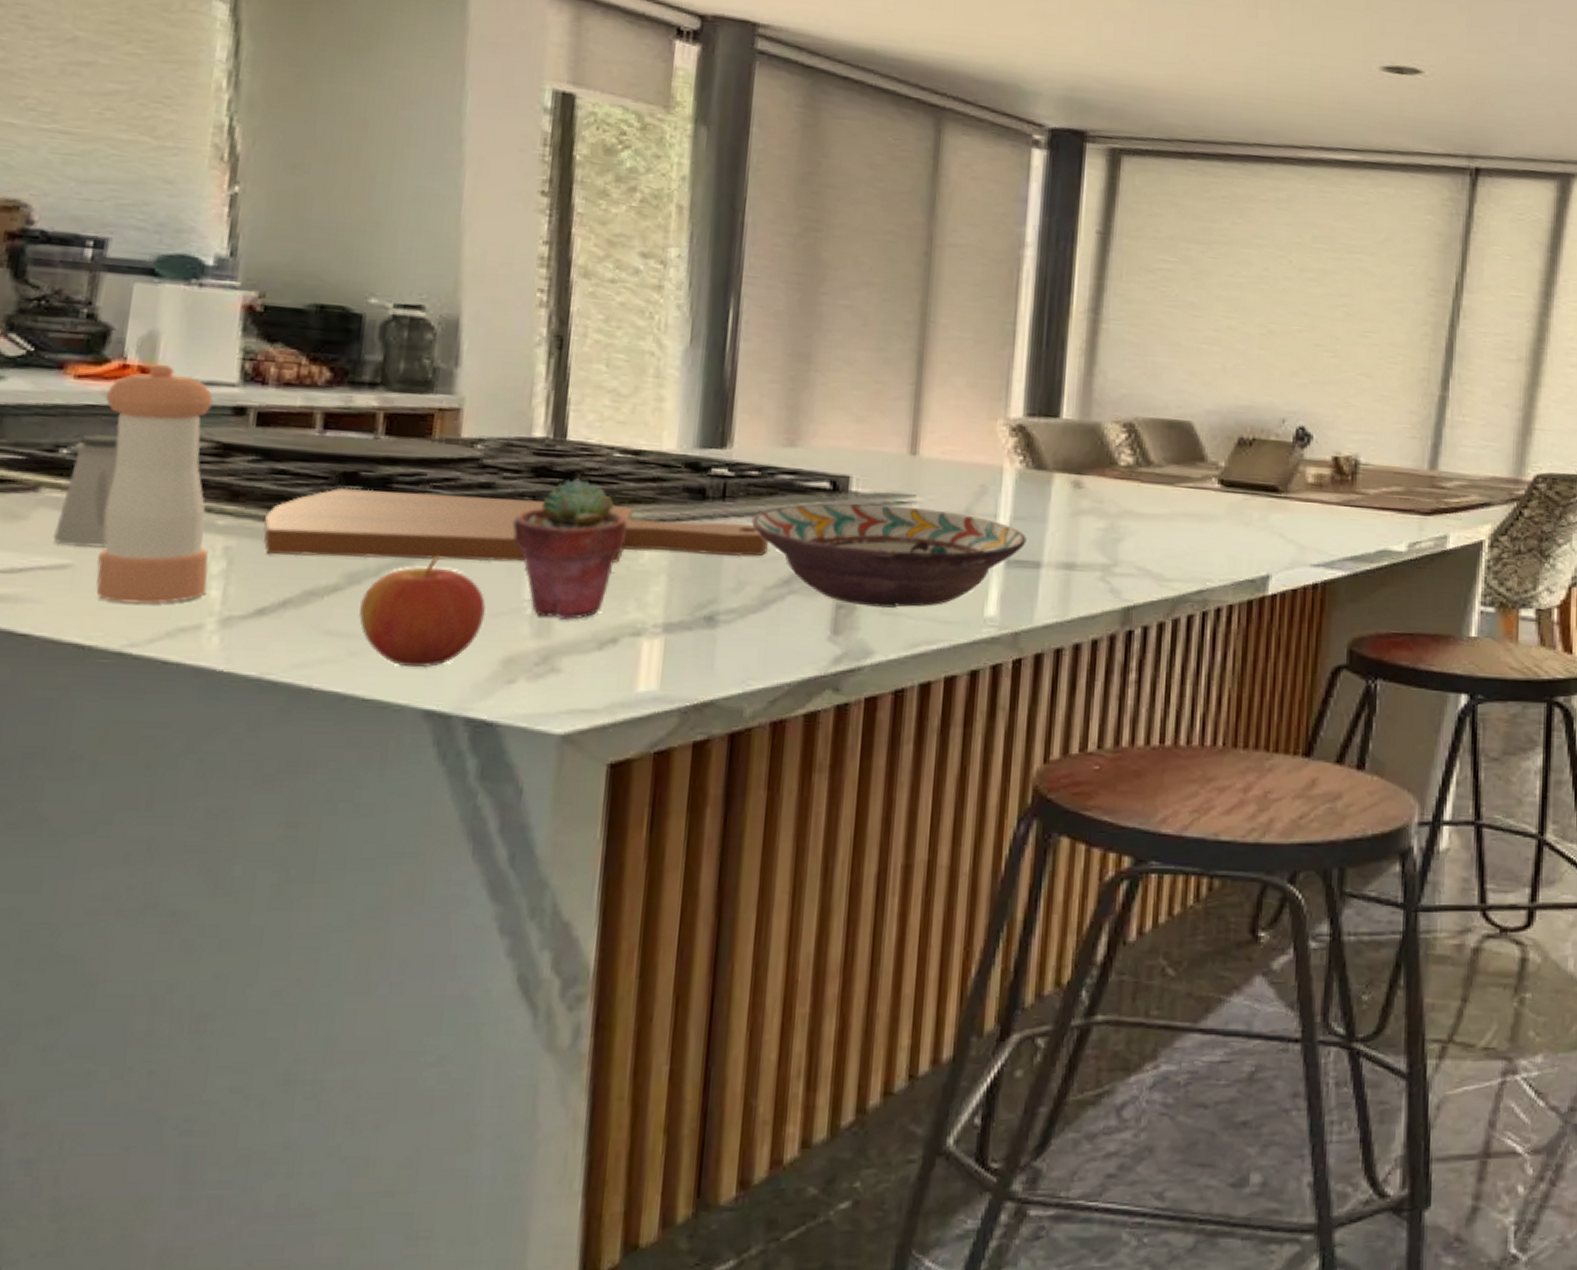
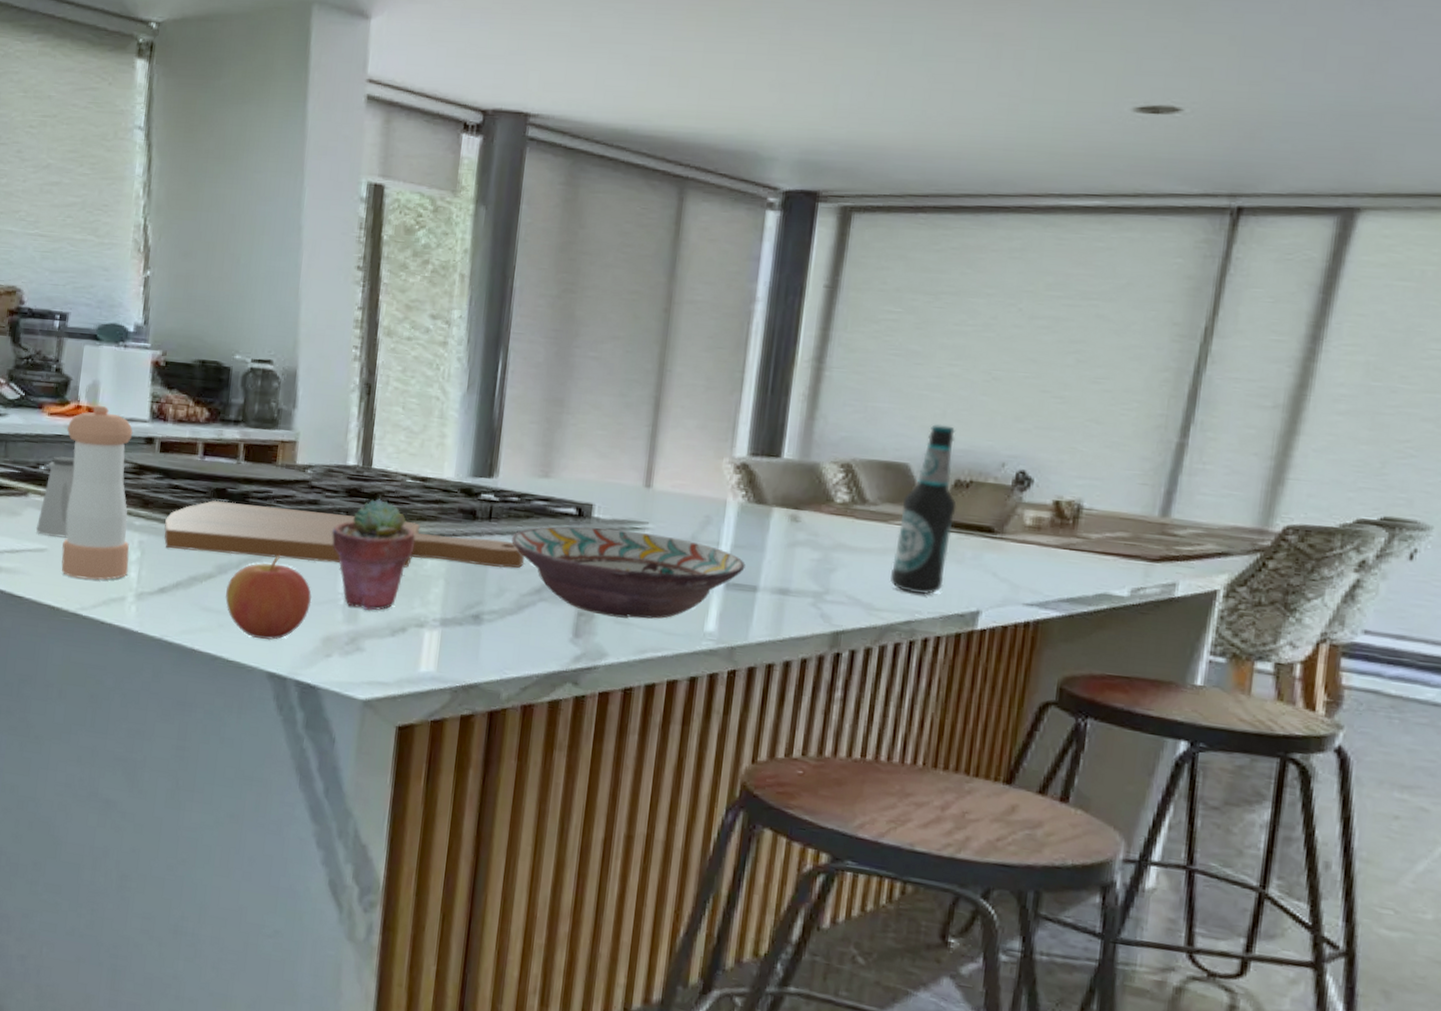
bottle: none [1180,380,1241,562] -> present [890,424,957,595]

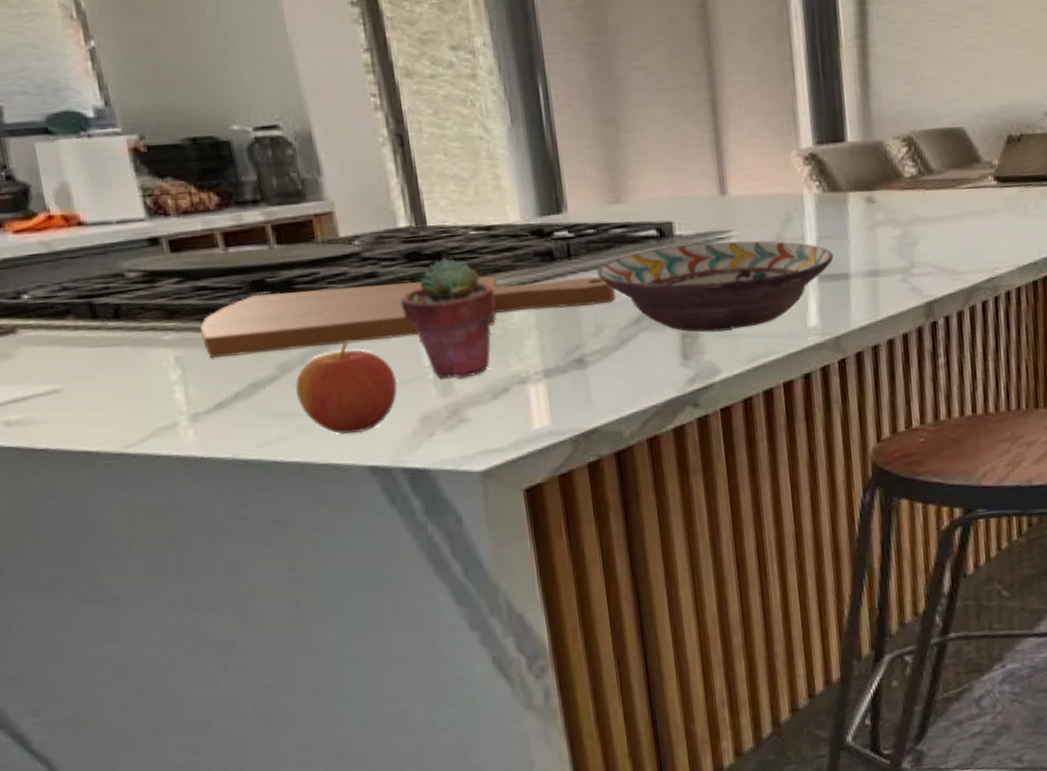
saltshaker: present [35,455,75,538] -> none [32,278,83,374]
pepper shaker: present [61,406,133,580] -> none [43,211,172,414]
bottle: present [890,424,957,595] -> none [964,84,1014,252]

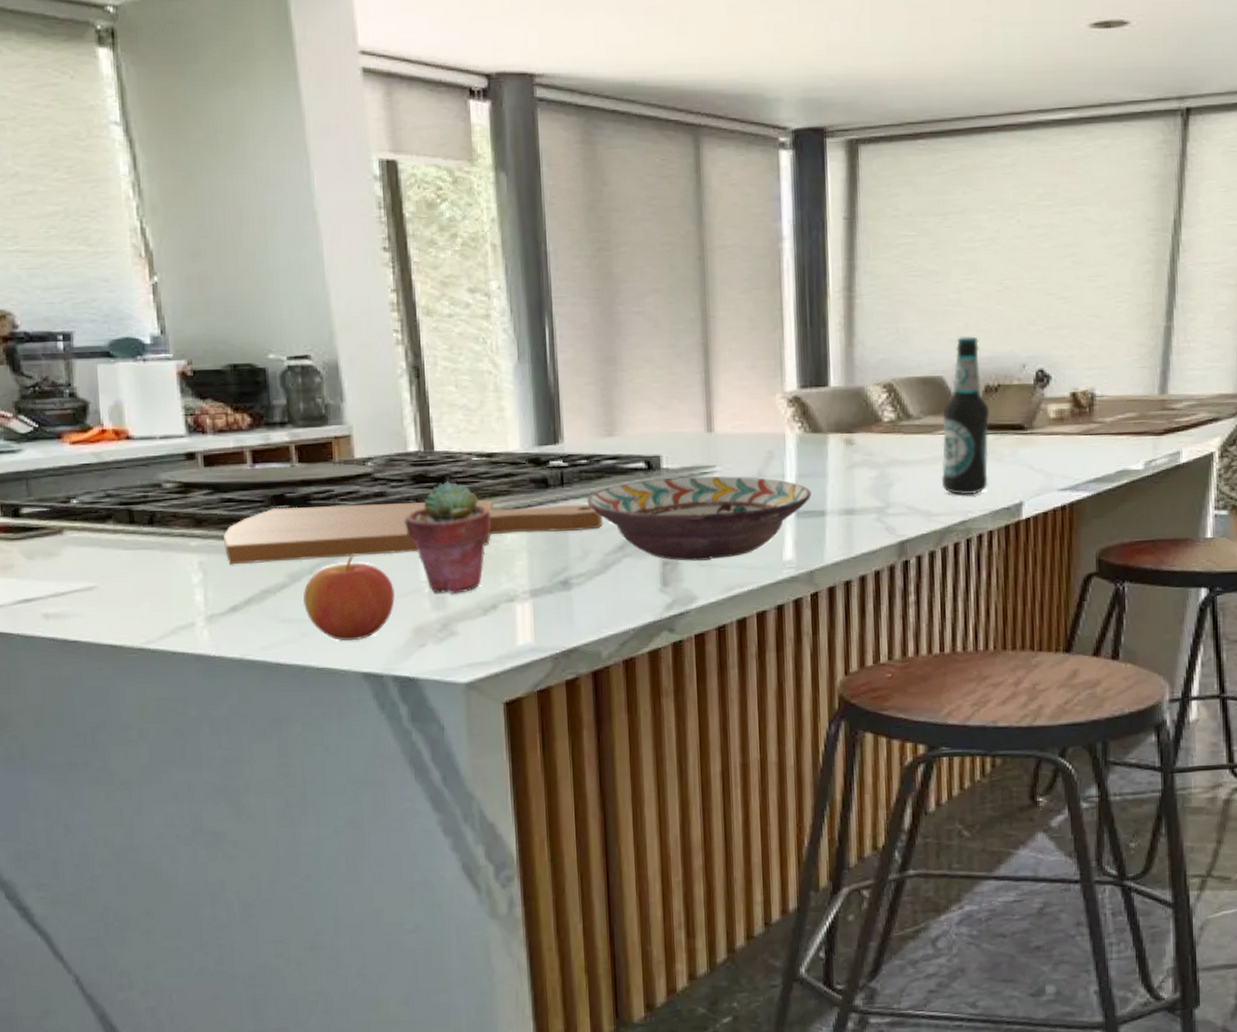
bottle: none [964,84,1014,252] -> present [942,336,990,496]

